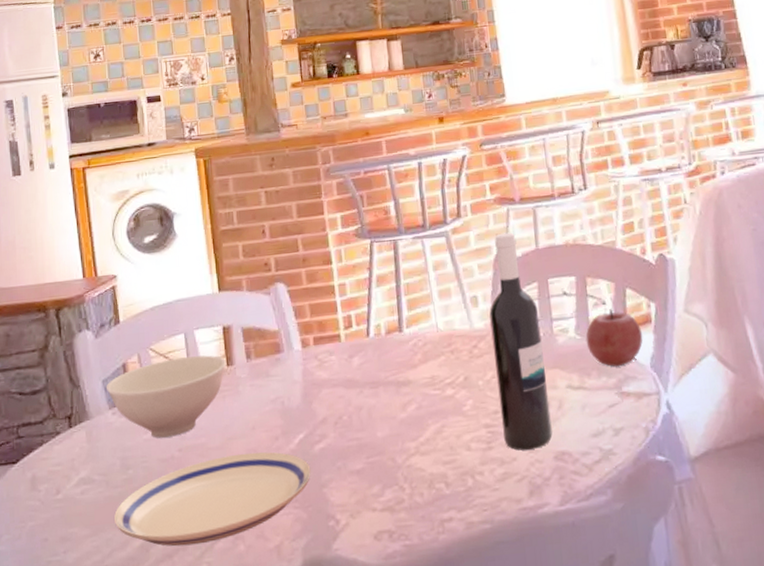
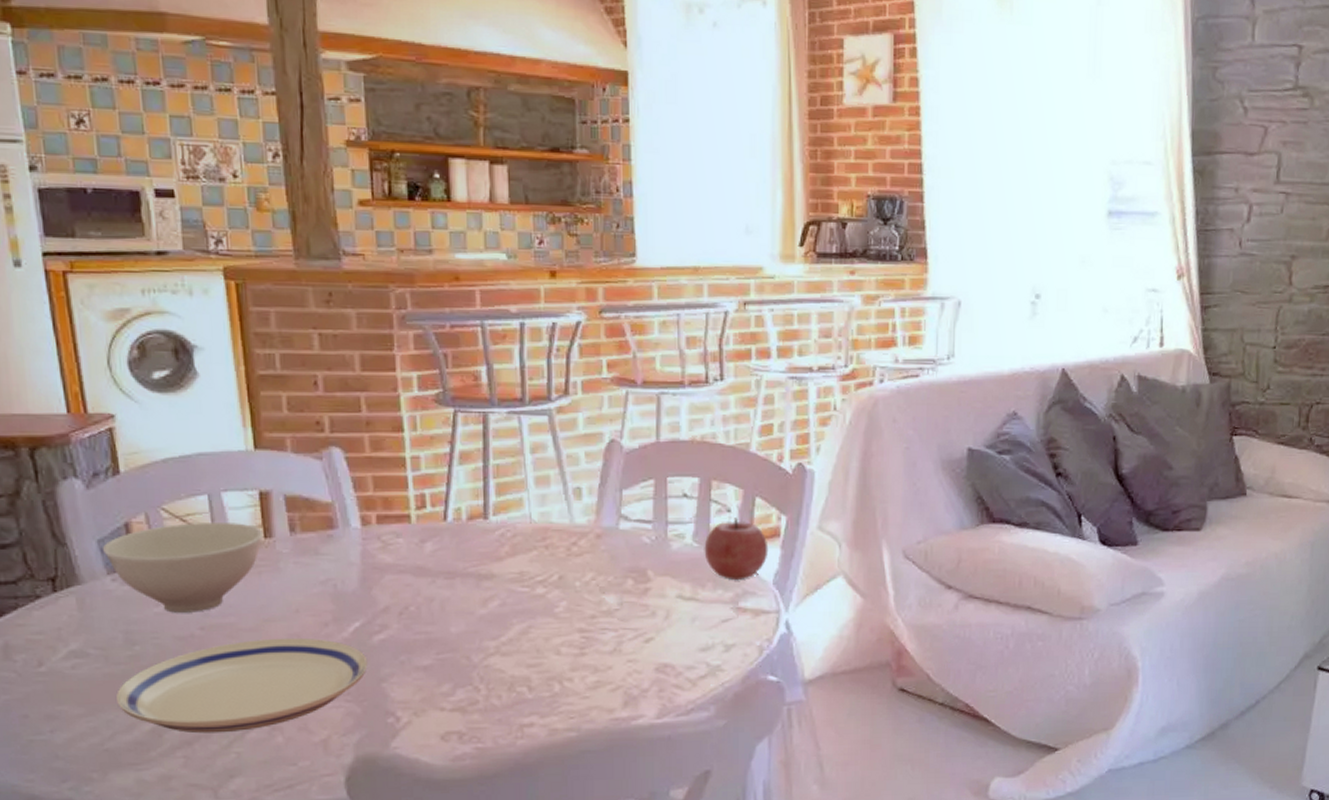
wine bottle: present [489,232,553,451] -> none [594,419,656,659]

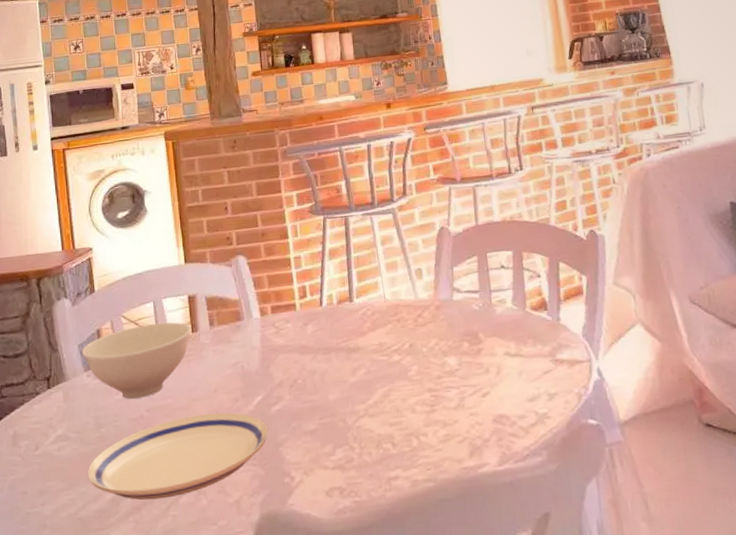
fruit: present [704,518,769,579] -> none [522,281,576,335]

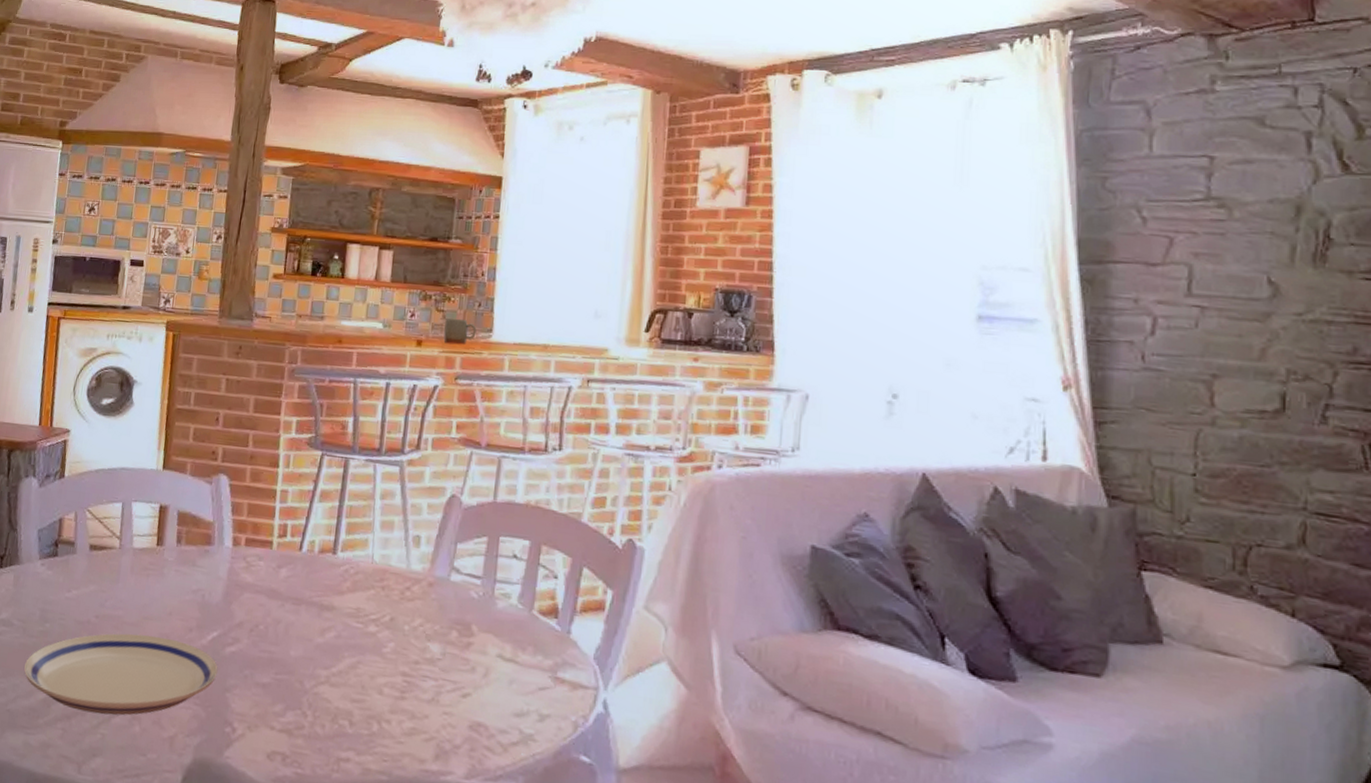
bowl: present [81,322,192,399] -> none [40,524,157,602]
mug: none [406,79,434,102] -> present [443,318,477,345]

